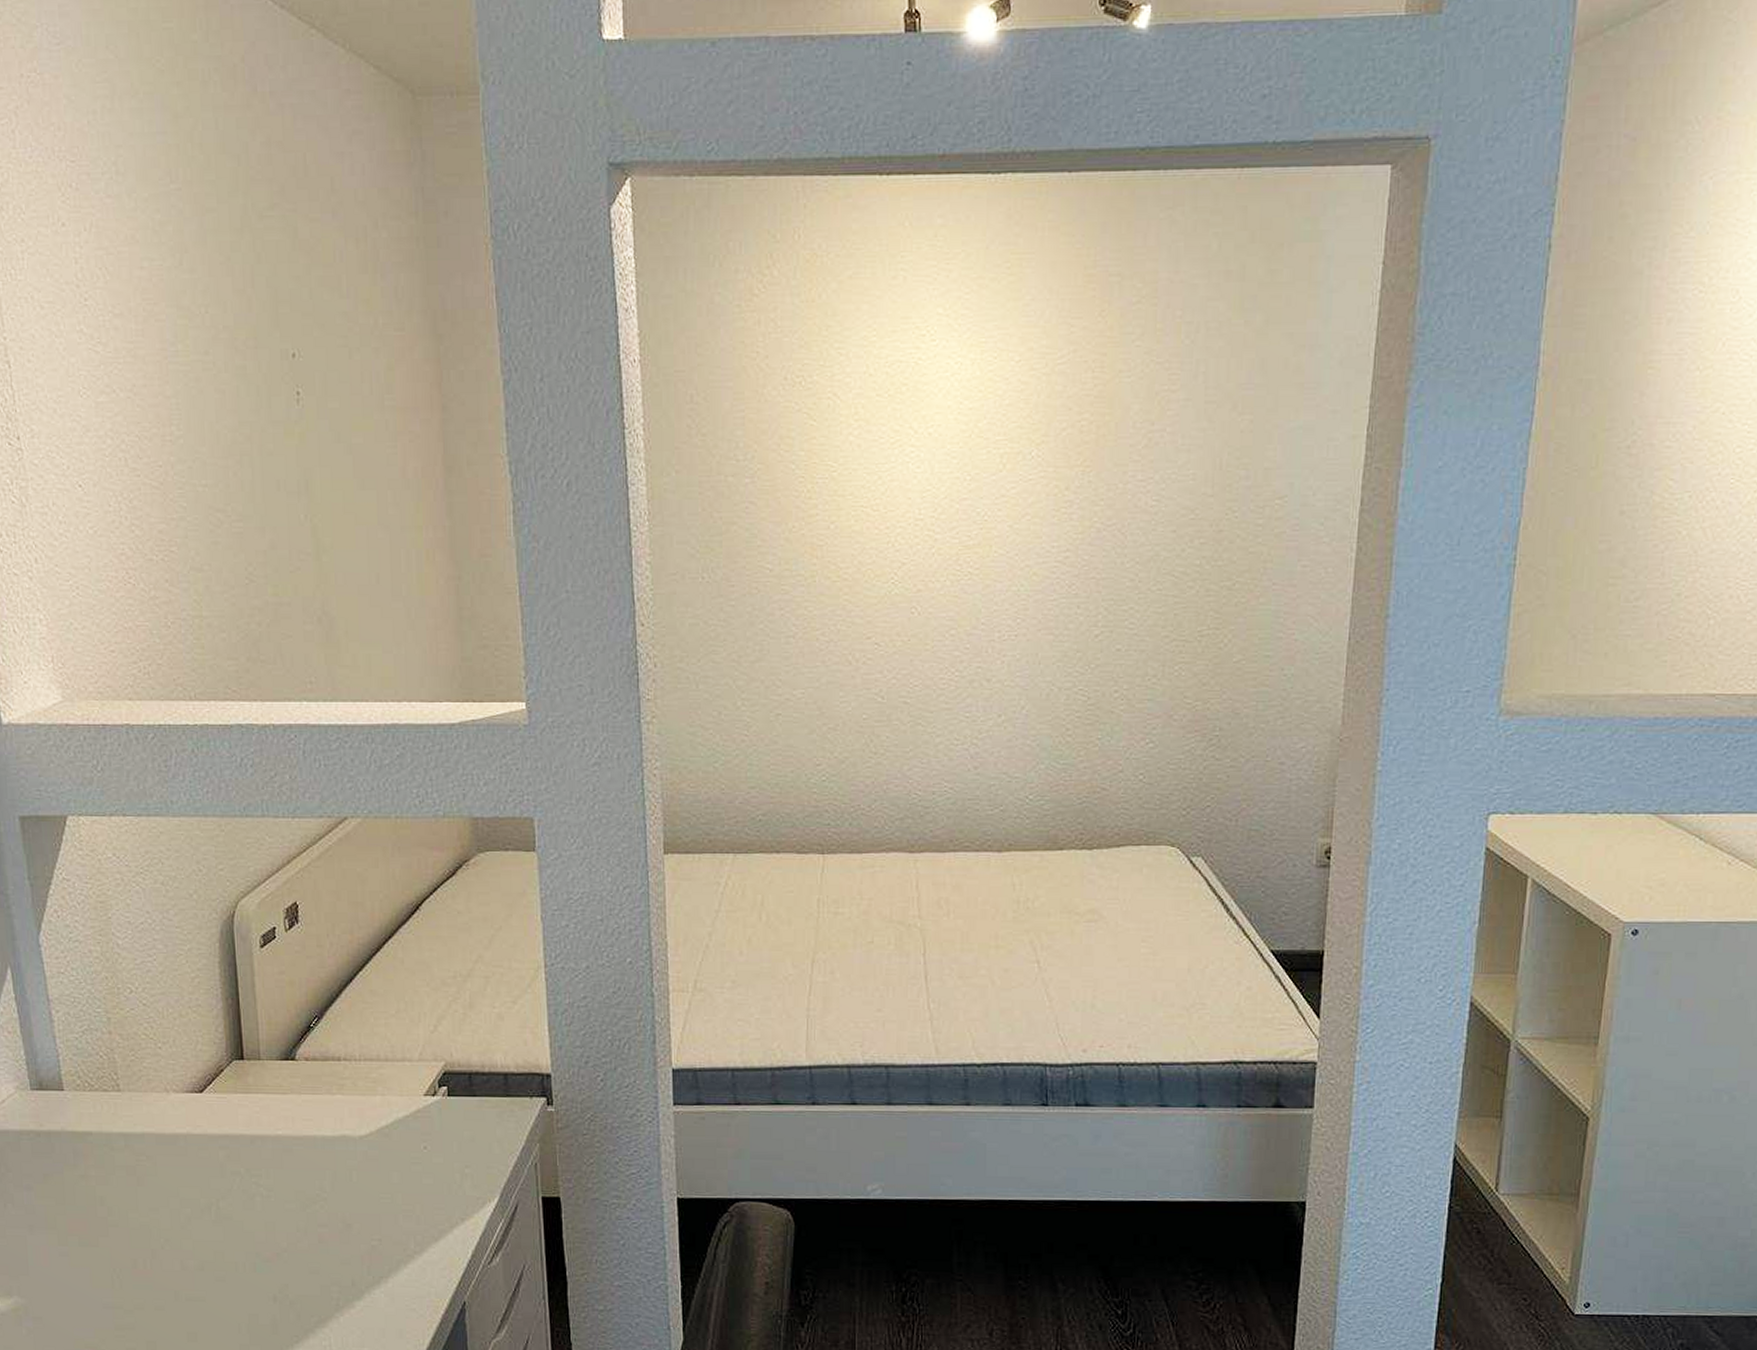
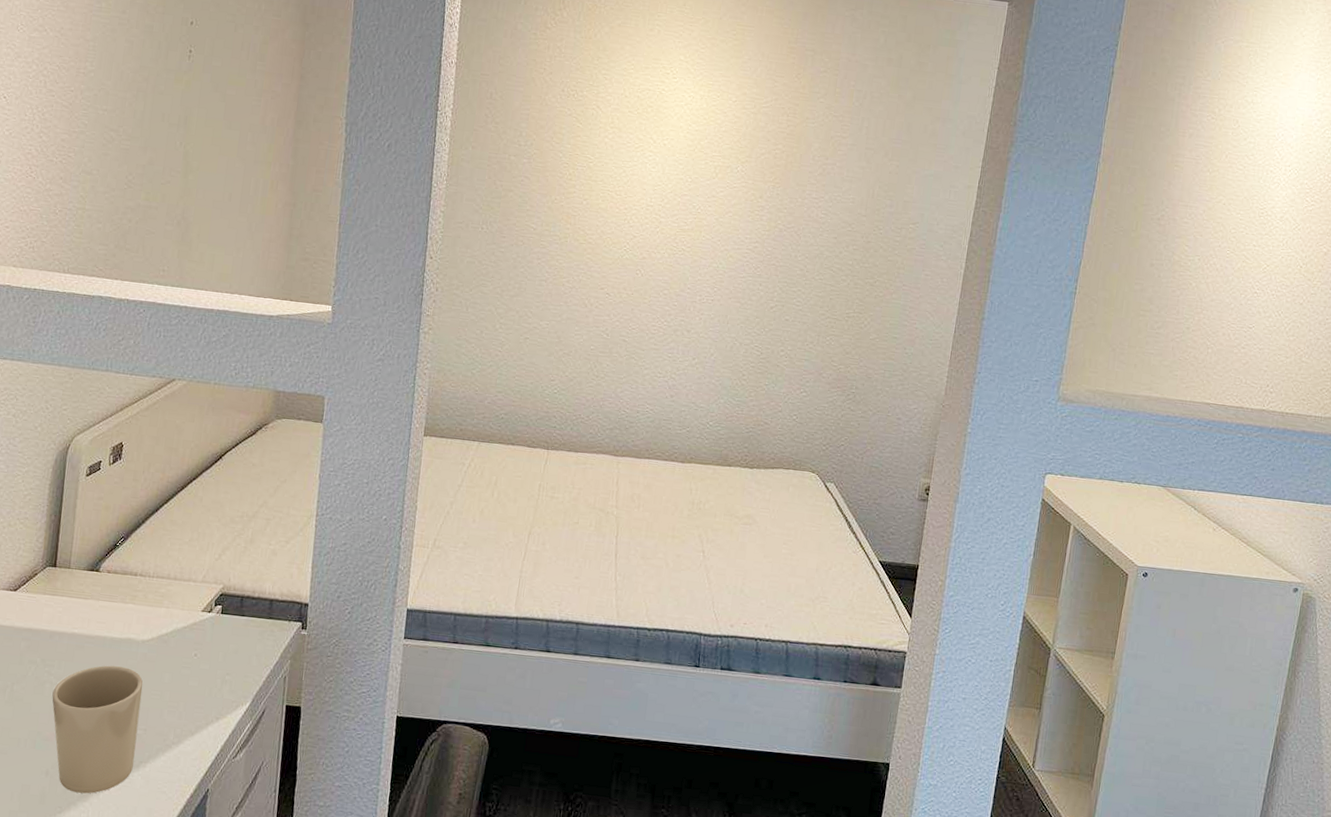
mug: none [265,1169,373,1319] -> present [52,665,143,794]

